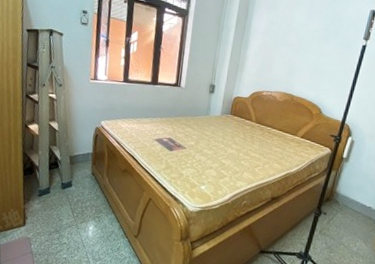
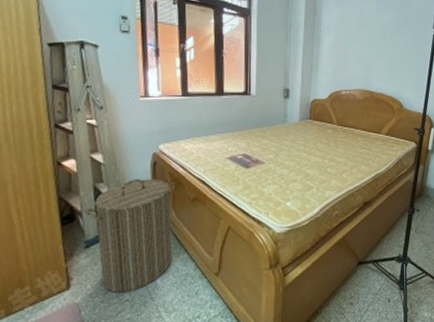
laundry hamper: none [41,146,111,237] -> present [85,179,176,293]

